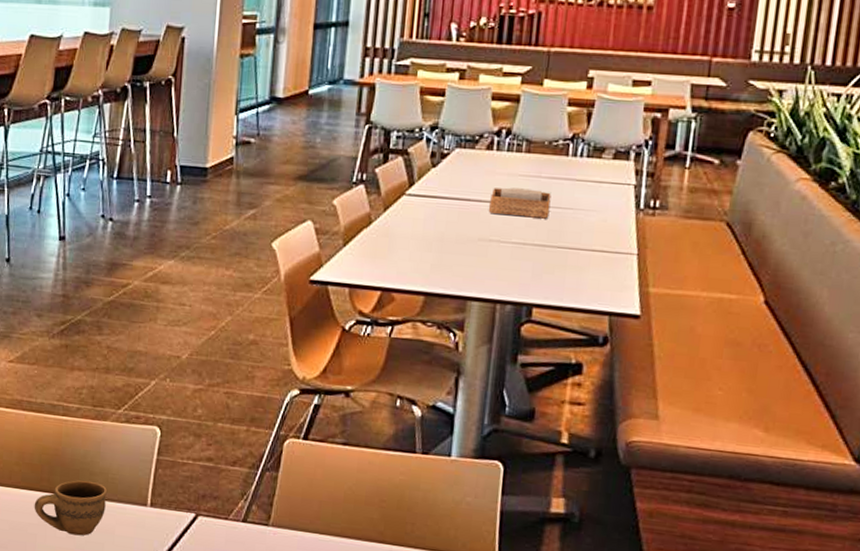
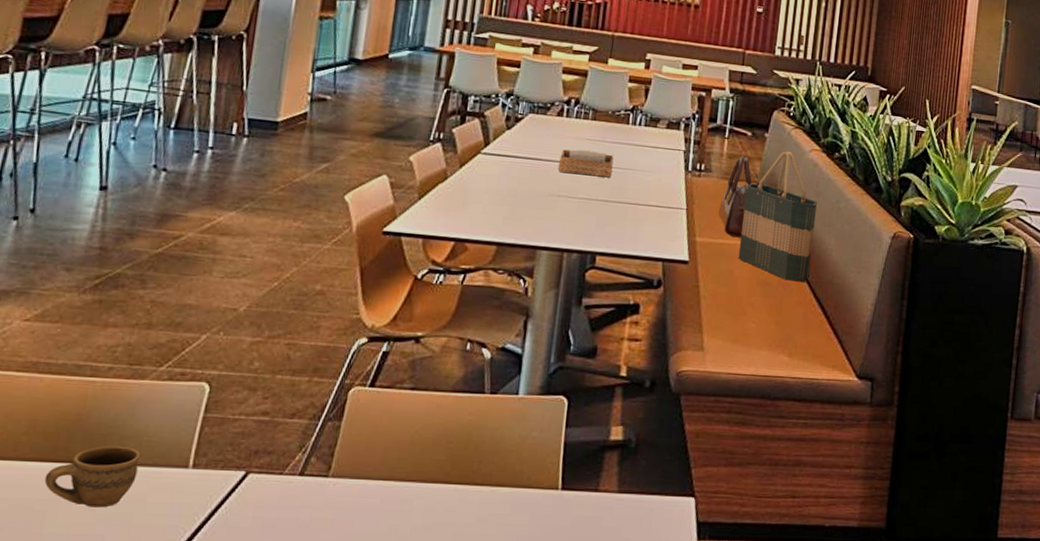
handbag: none [677,188,720,289] -> present [718,155,752,238]
tote bag: none [701,181,805,344] -> present [738,151,817,283]

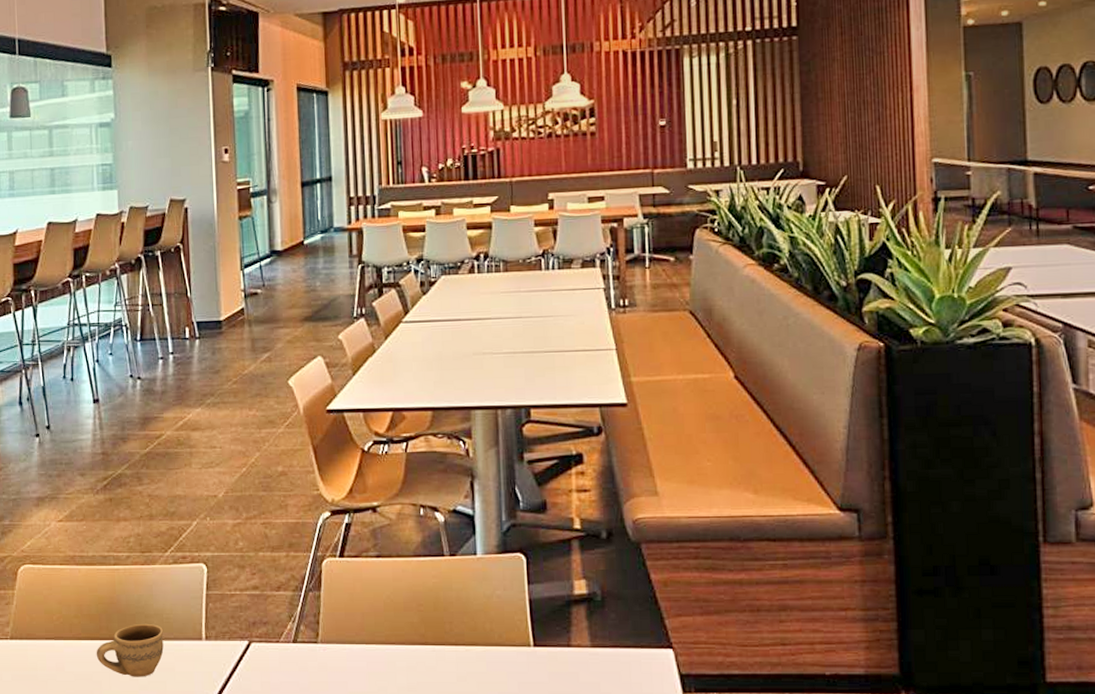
napkin holder: present [557,149,614,178] -> none [478,303,533,330]
handbag: present [718,155,752,238] -> none [651,283,683,372]
tote bag: present [738,151,817,283] -> none [678,270,764,412]

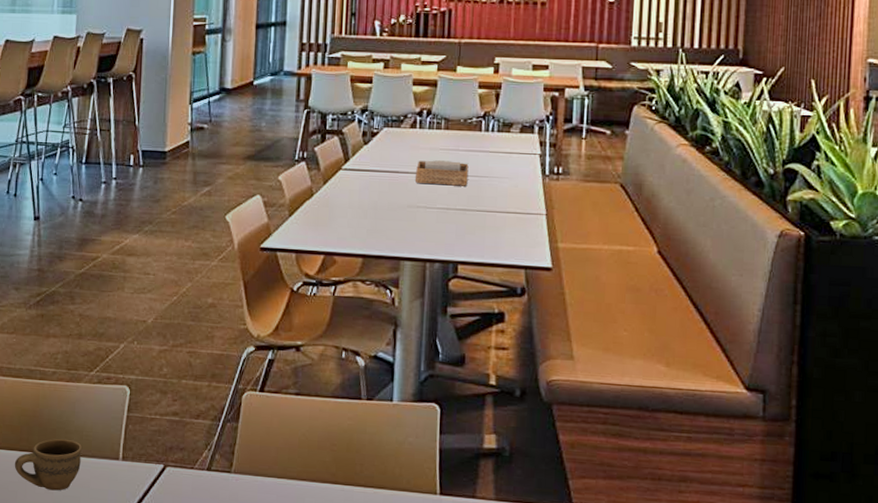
napkin holder: none [478,303,533,330] -> present [414,160,469,186]

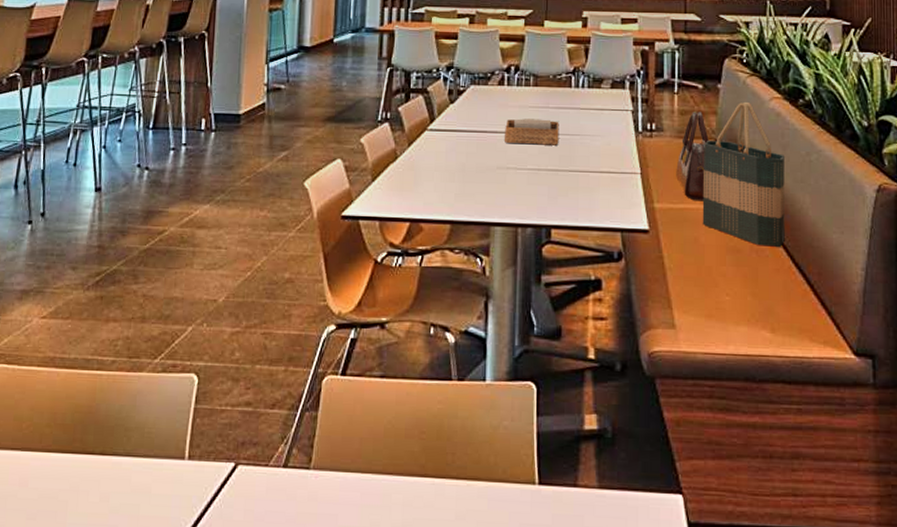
cup: present [14,438,83,491] -> none [65,437,144,499]
handbag: none [580,155,615,242] -> present [676,110,709,201]
tote bag: none [604,147,688,288] -> present [702,101,785,248]

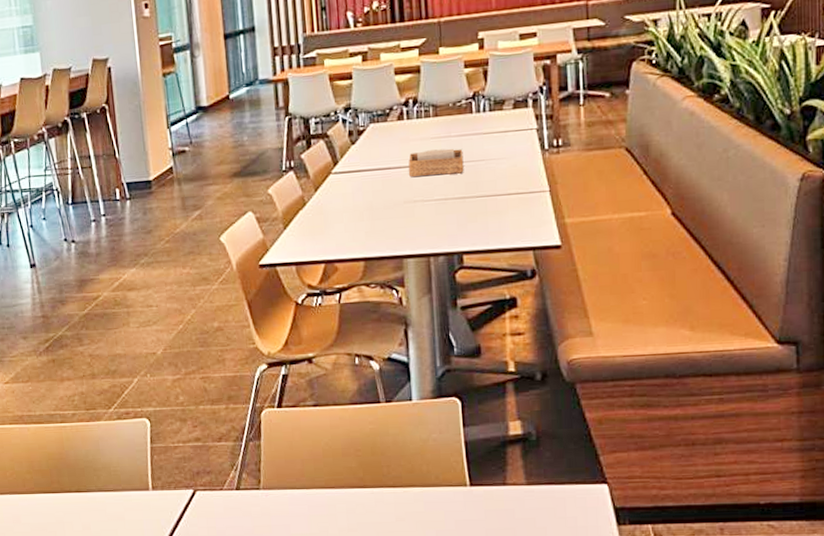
handbag: present [676,110,709,201] -> none [586,120,619,212]
tote bag: present [702,101,785,248] -> none [614,104,702,249]

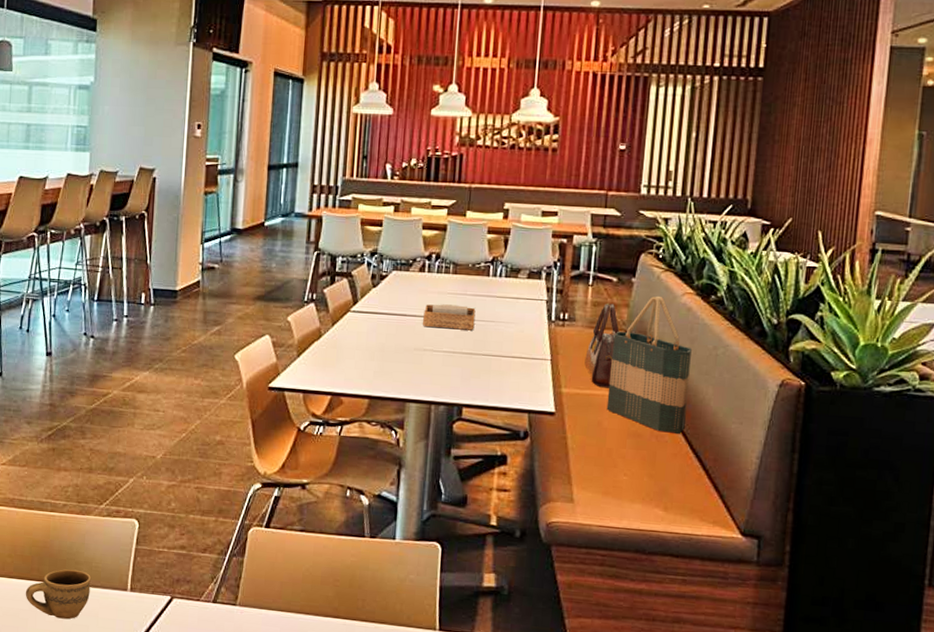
cup: none [49,476,113,527] -> present [25,569,92,620]
handbag: none [586,120,619,212] -> present [584,302,619,388]
tote bag: none [614,104,702,249] -> present [606,295,692,435]

